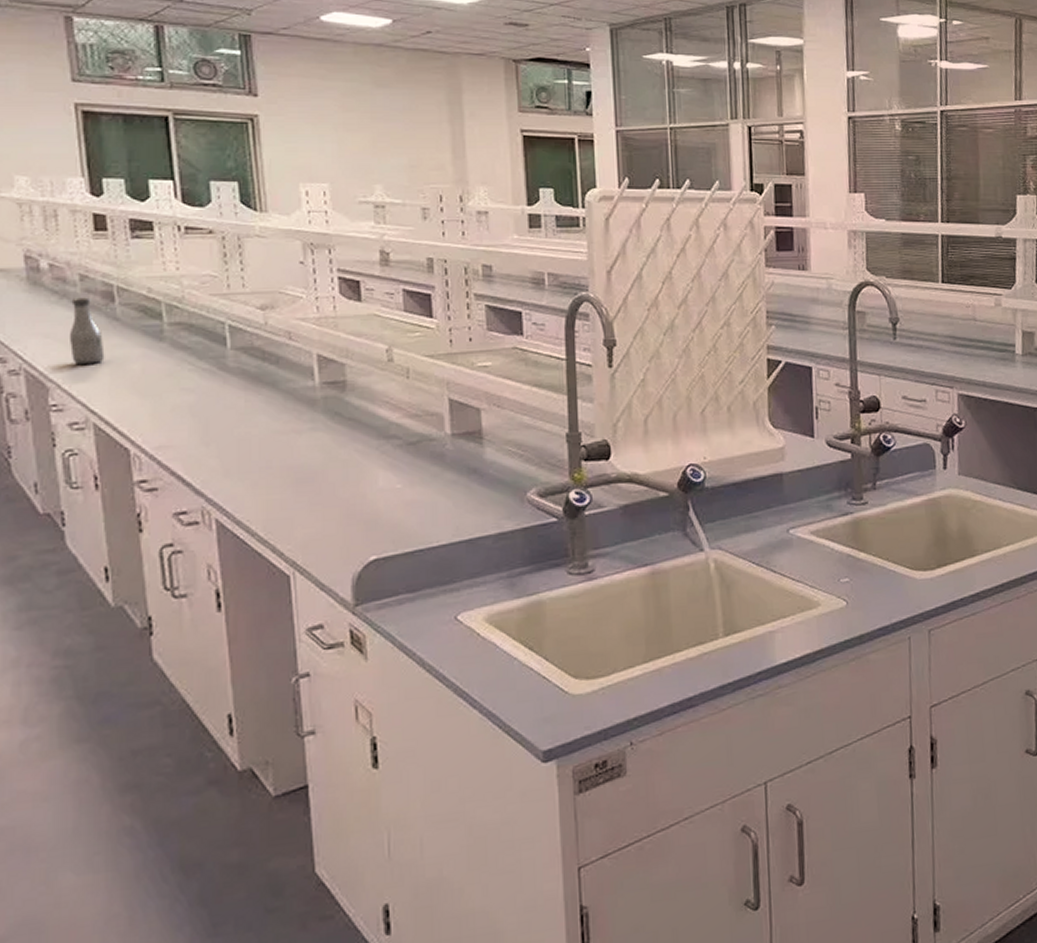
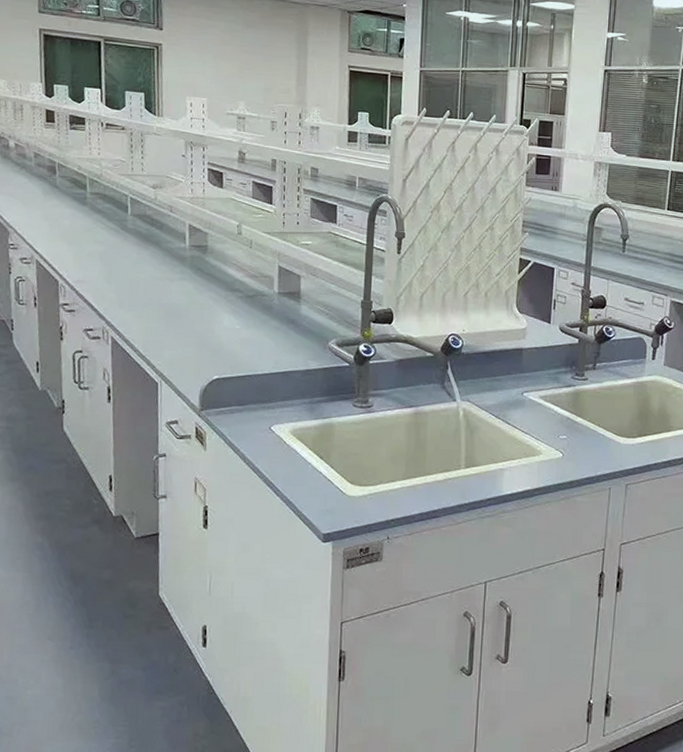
bottle: present [68,297,105,364] -> none [24,169,47,217]

